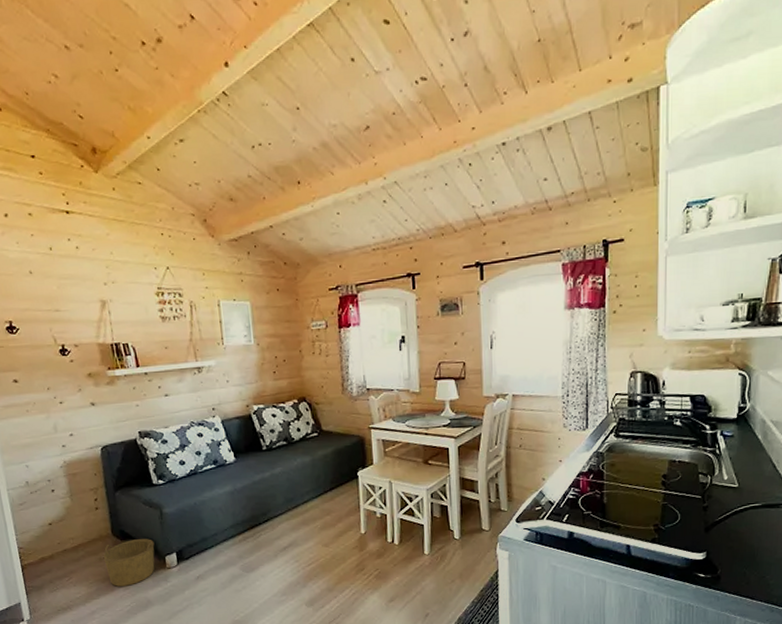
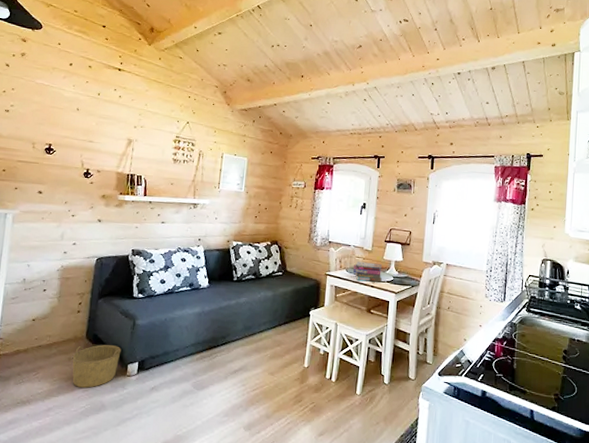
books: none [401,405,437,431] -> present [353,261,382,282]

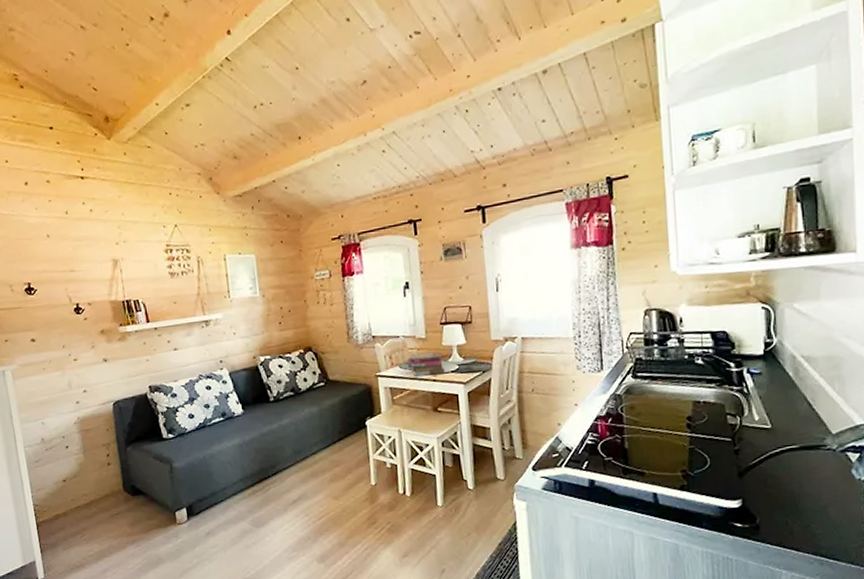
basket: present [72,344,122,389] -> none [115,494,166,544]

